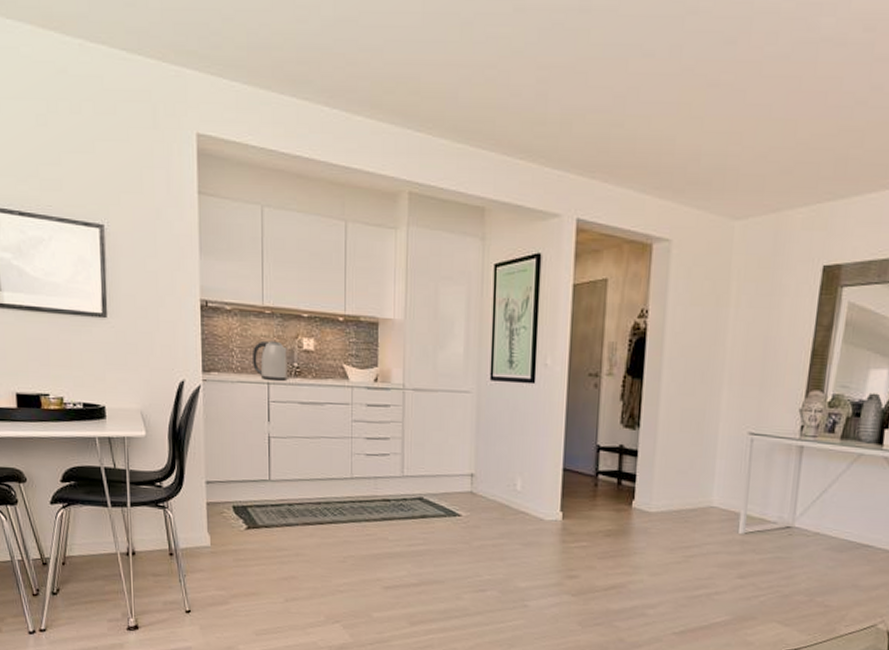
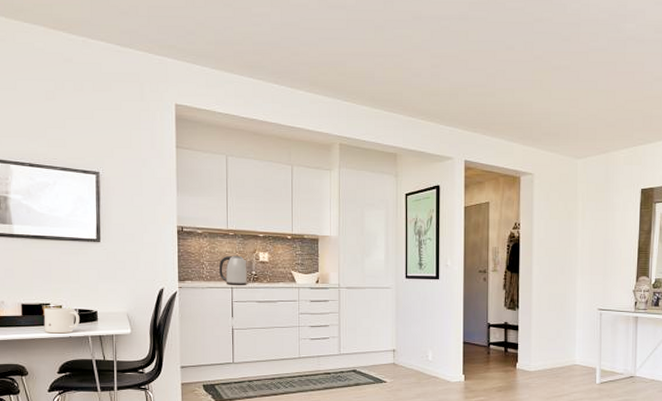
mug: none [41,399,85,433] -> present [43,307,80,334]

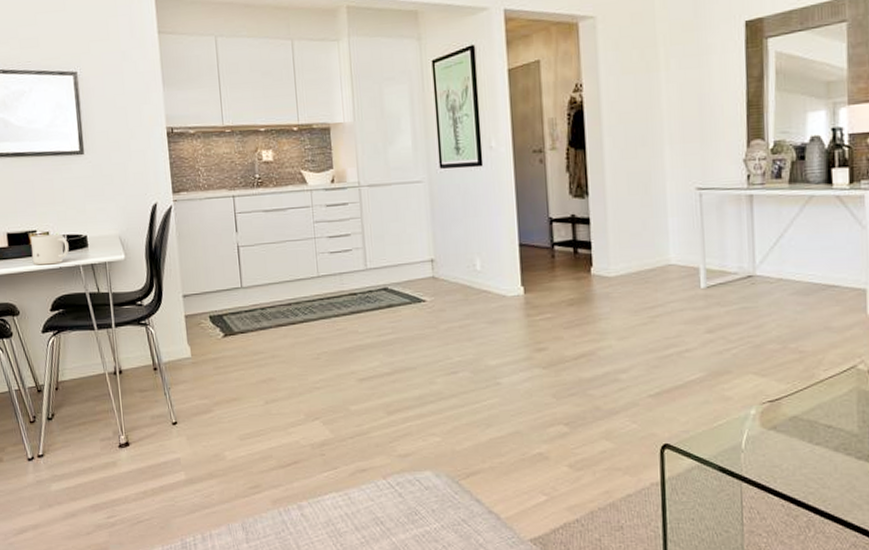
kettle: present [219,255,247,286] -> none [217,156,251,195]

